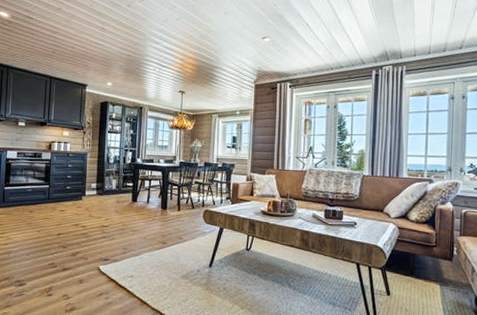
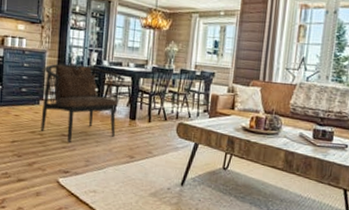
armchair: none [83,163,156,232] -> present [40,63,125,142]

